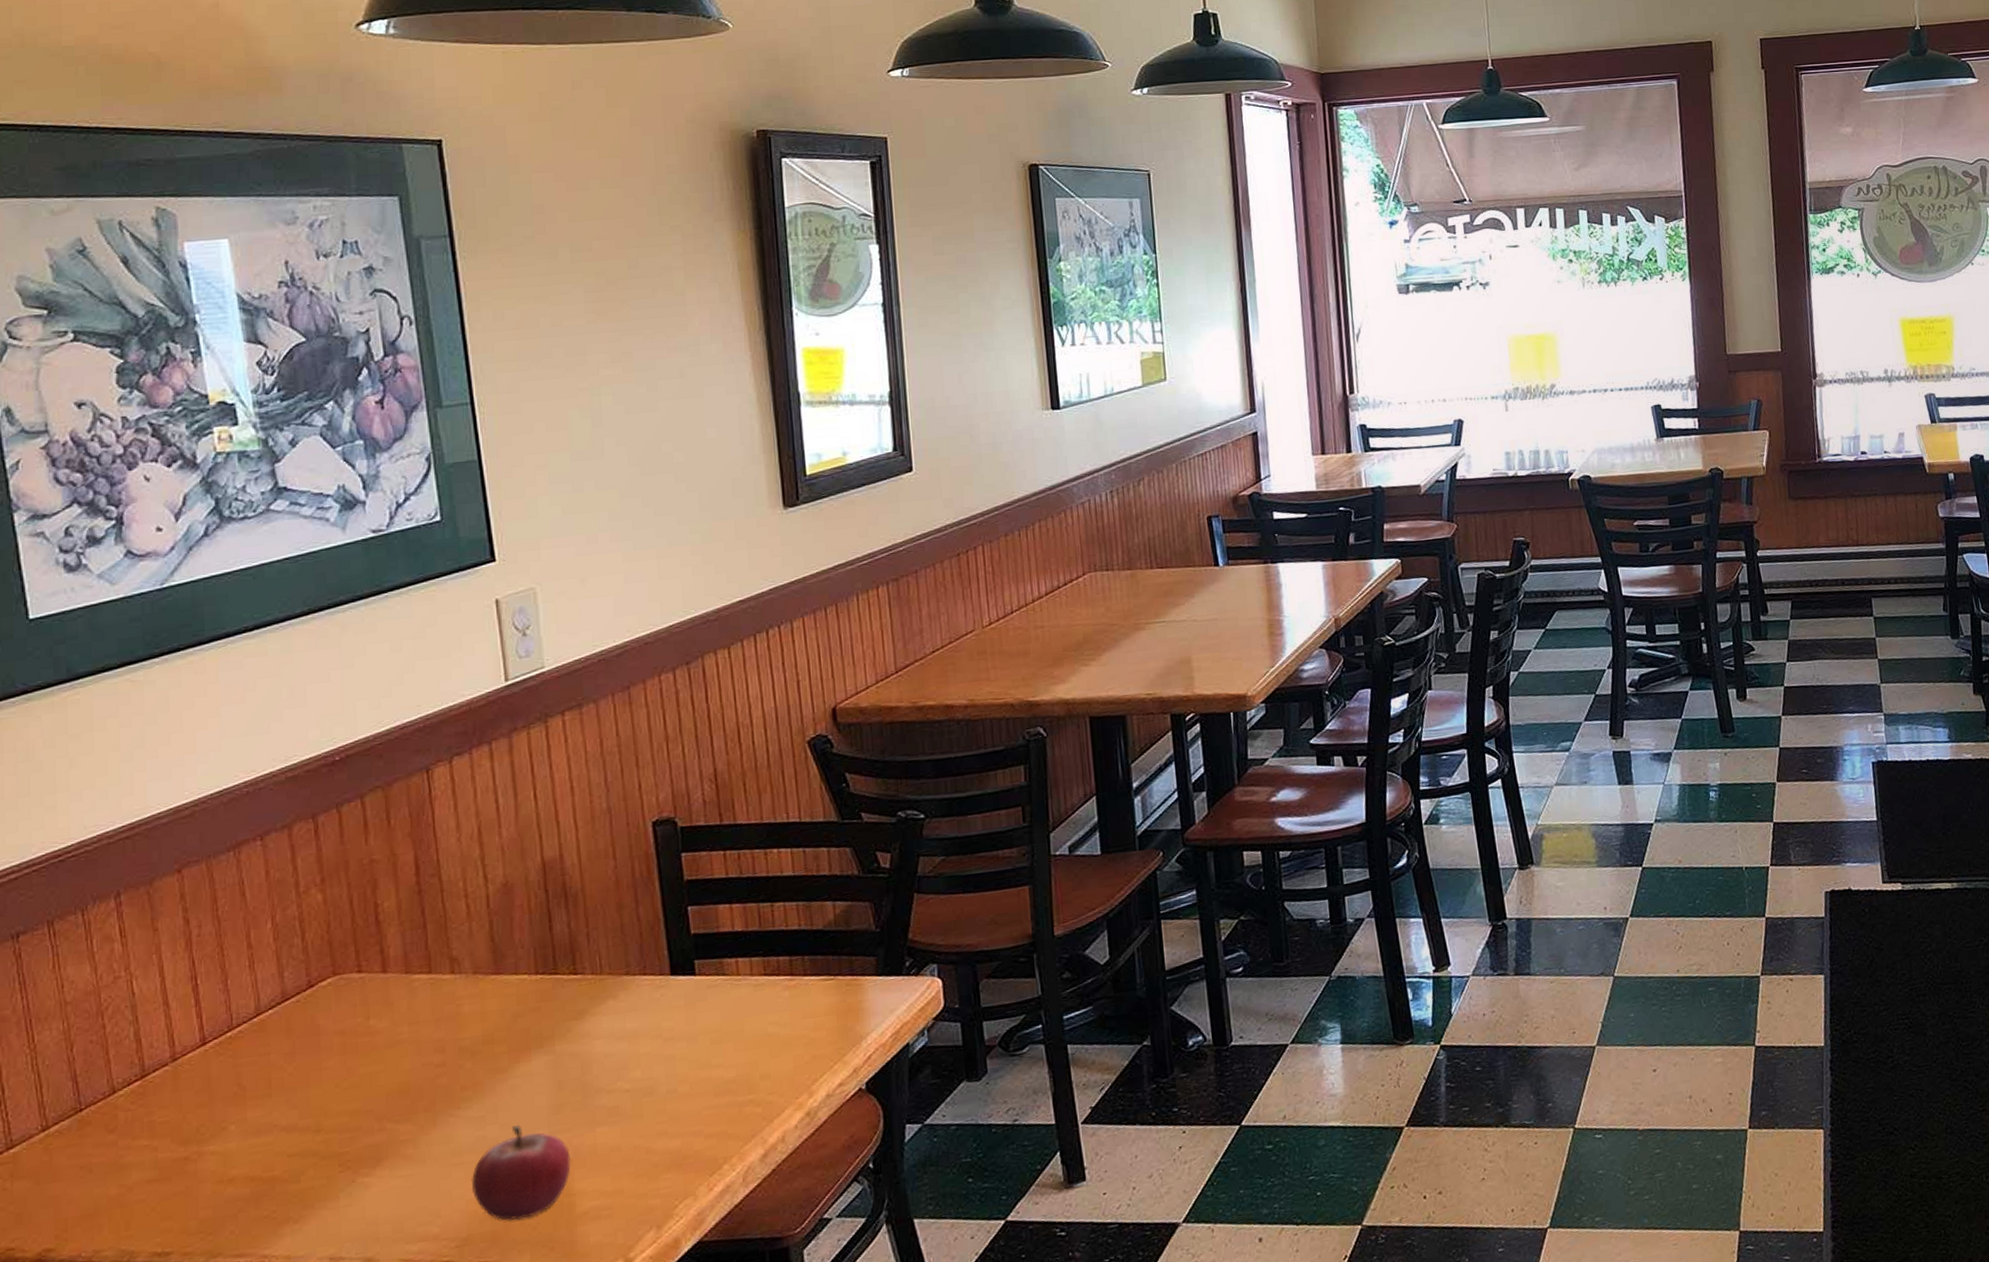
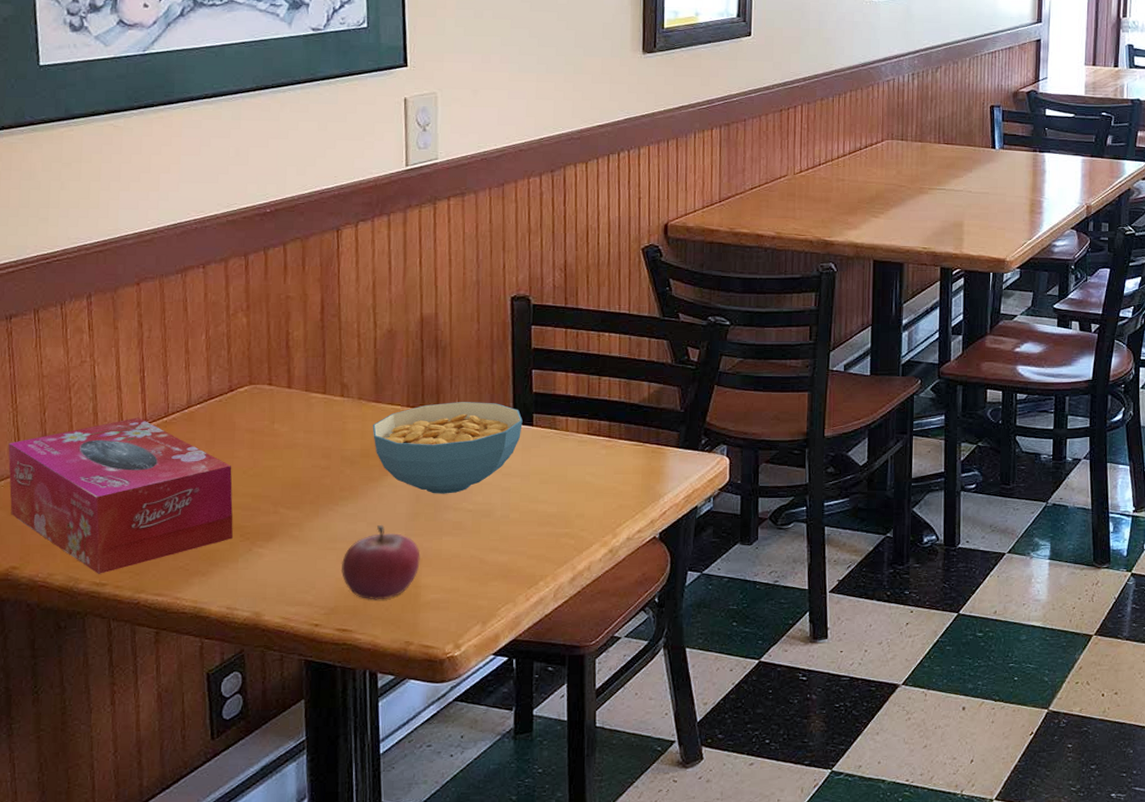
tissue box: none [28,1036,331,1242] -> present [8,417,234,574]
cereal bowl: none [494,953,683,1077] -> present [372,402,523,494]

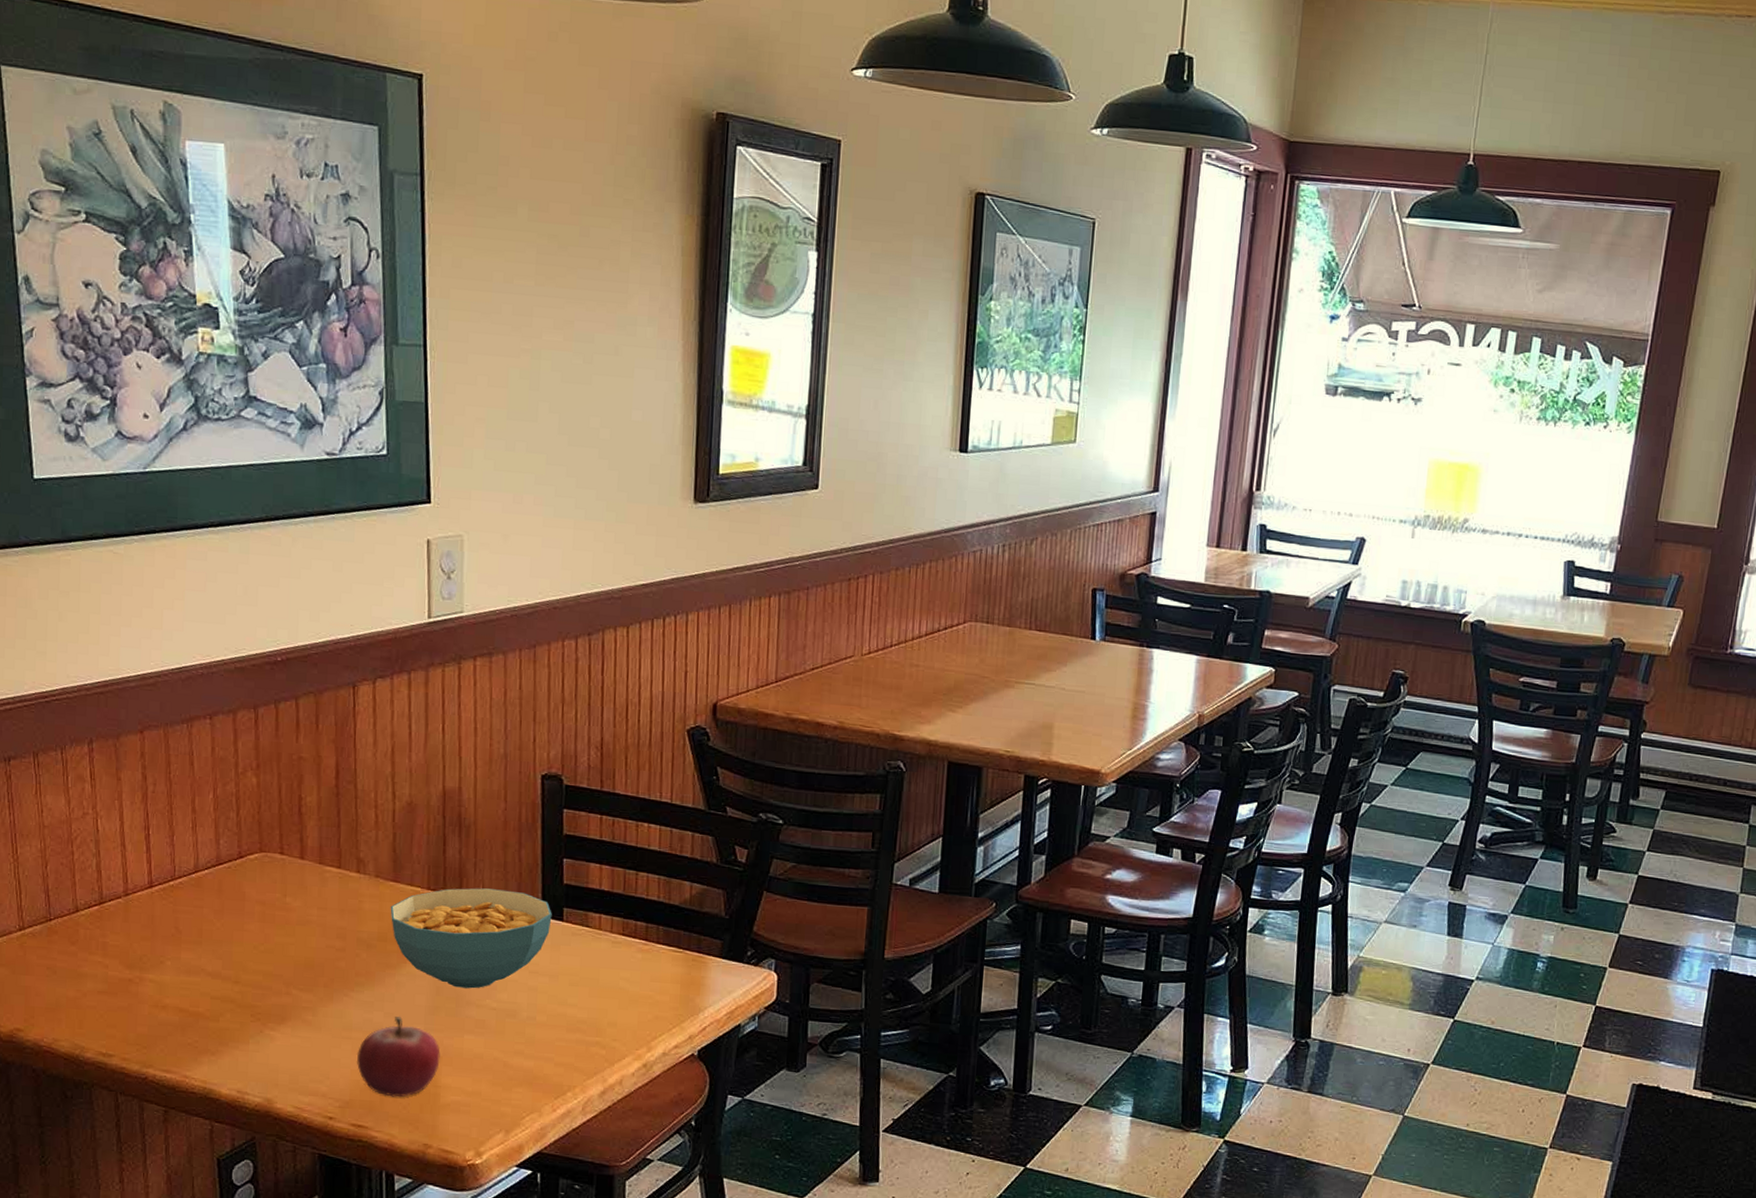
tissue box: present [8,417,234,574] -> none [10,878,244,1044]

